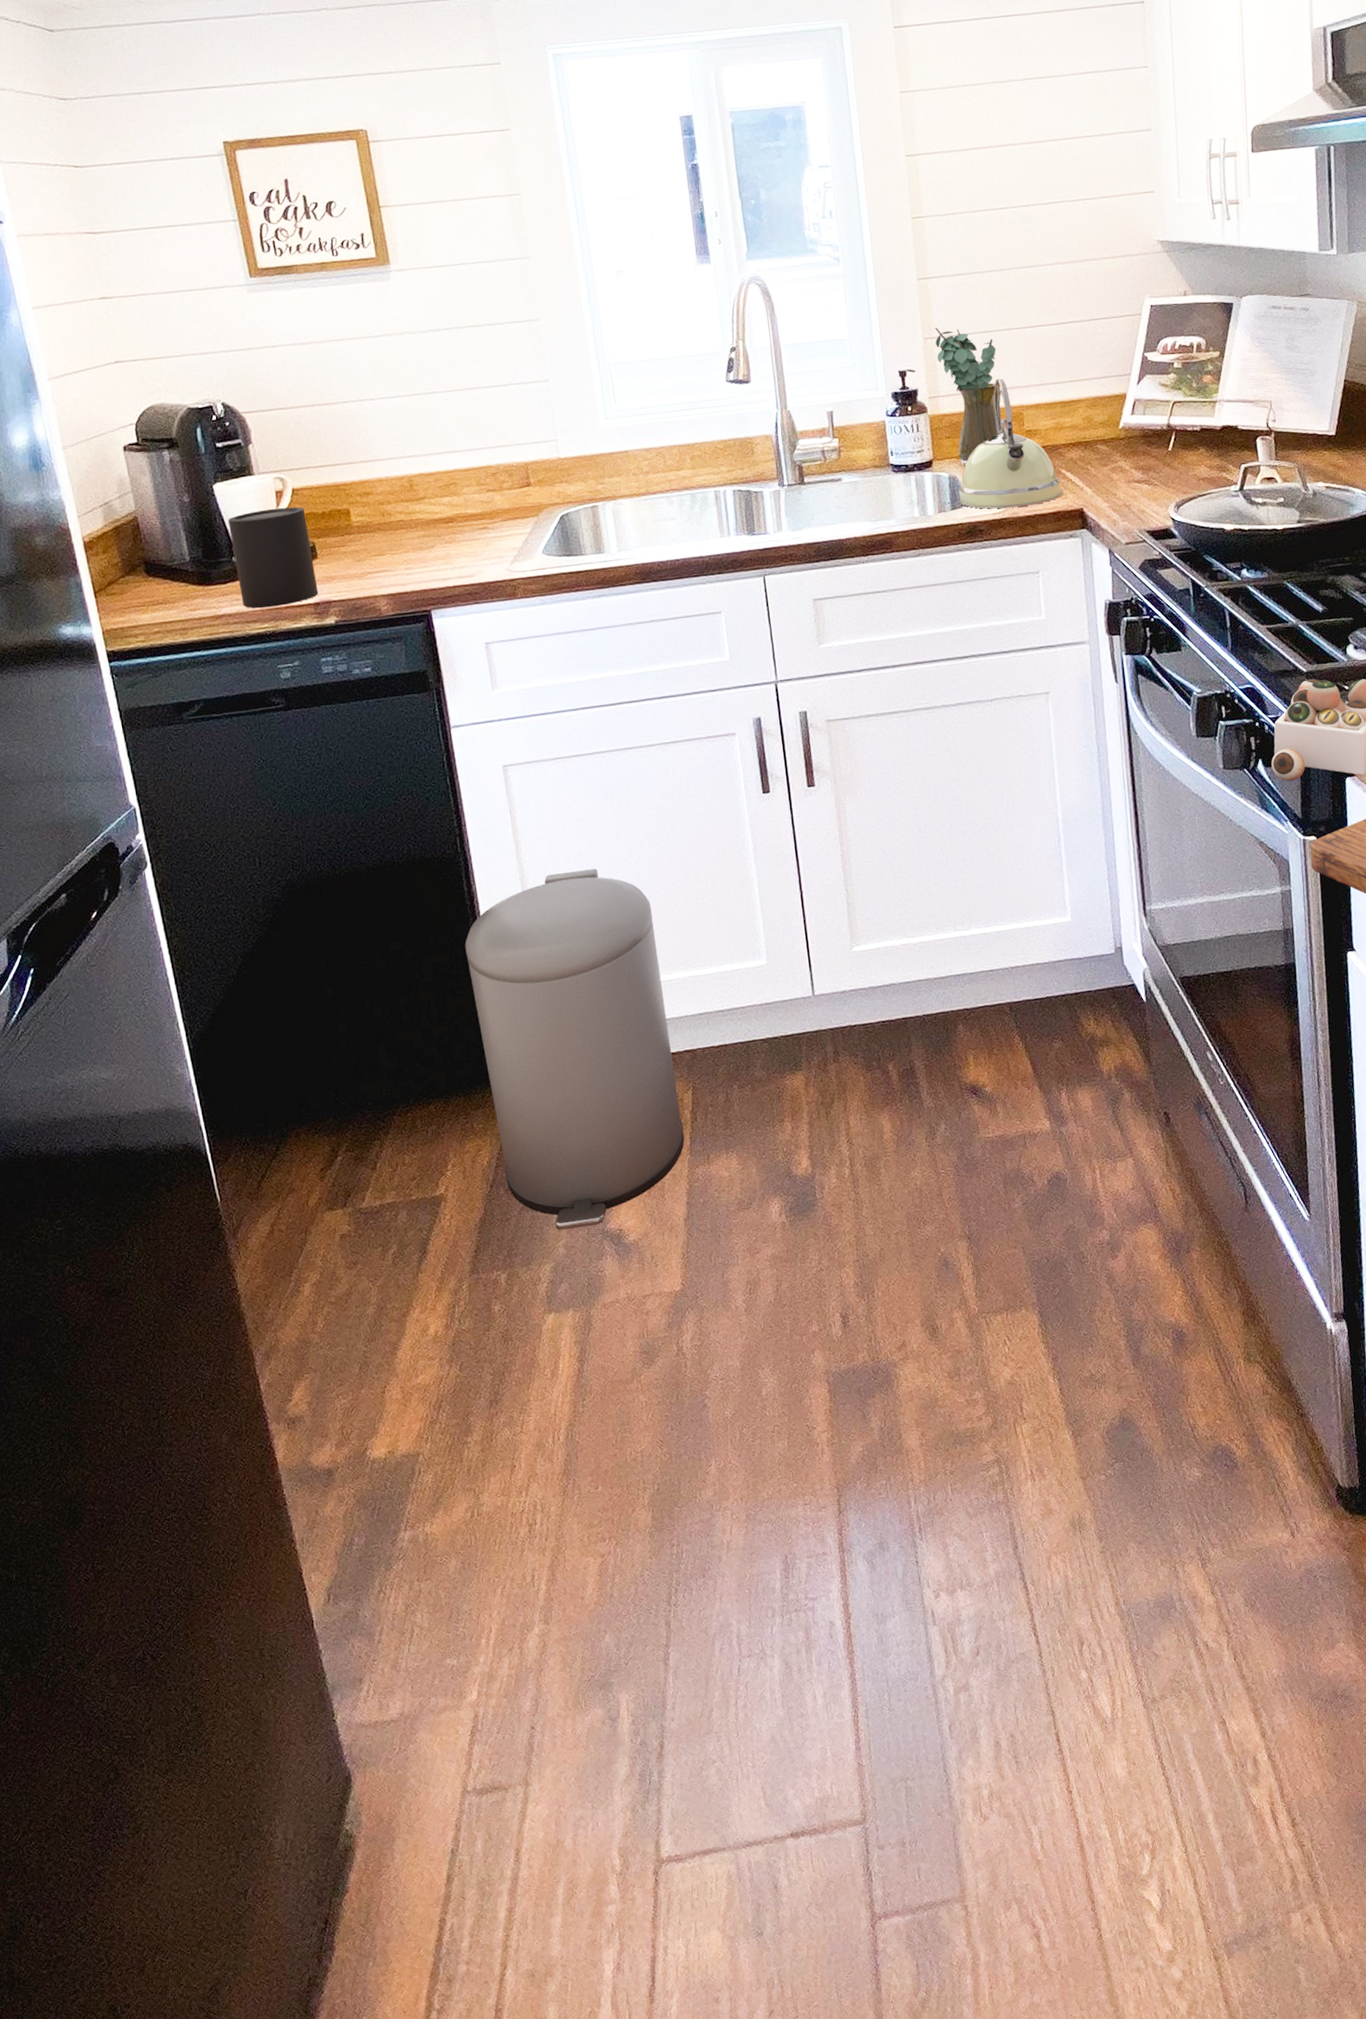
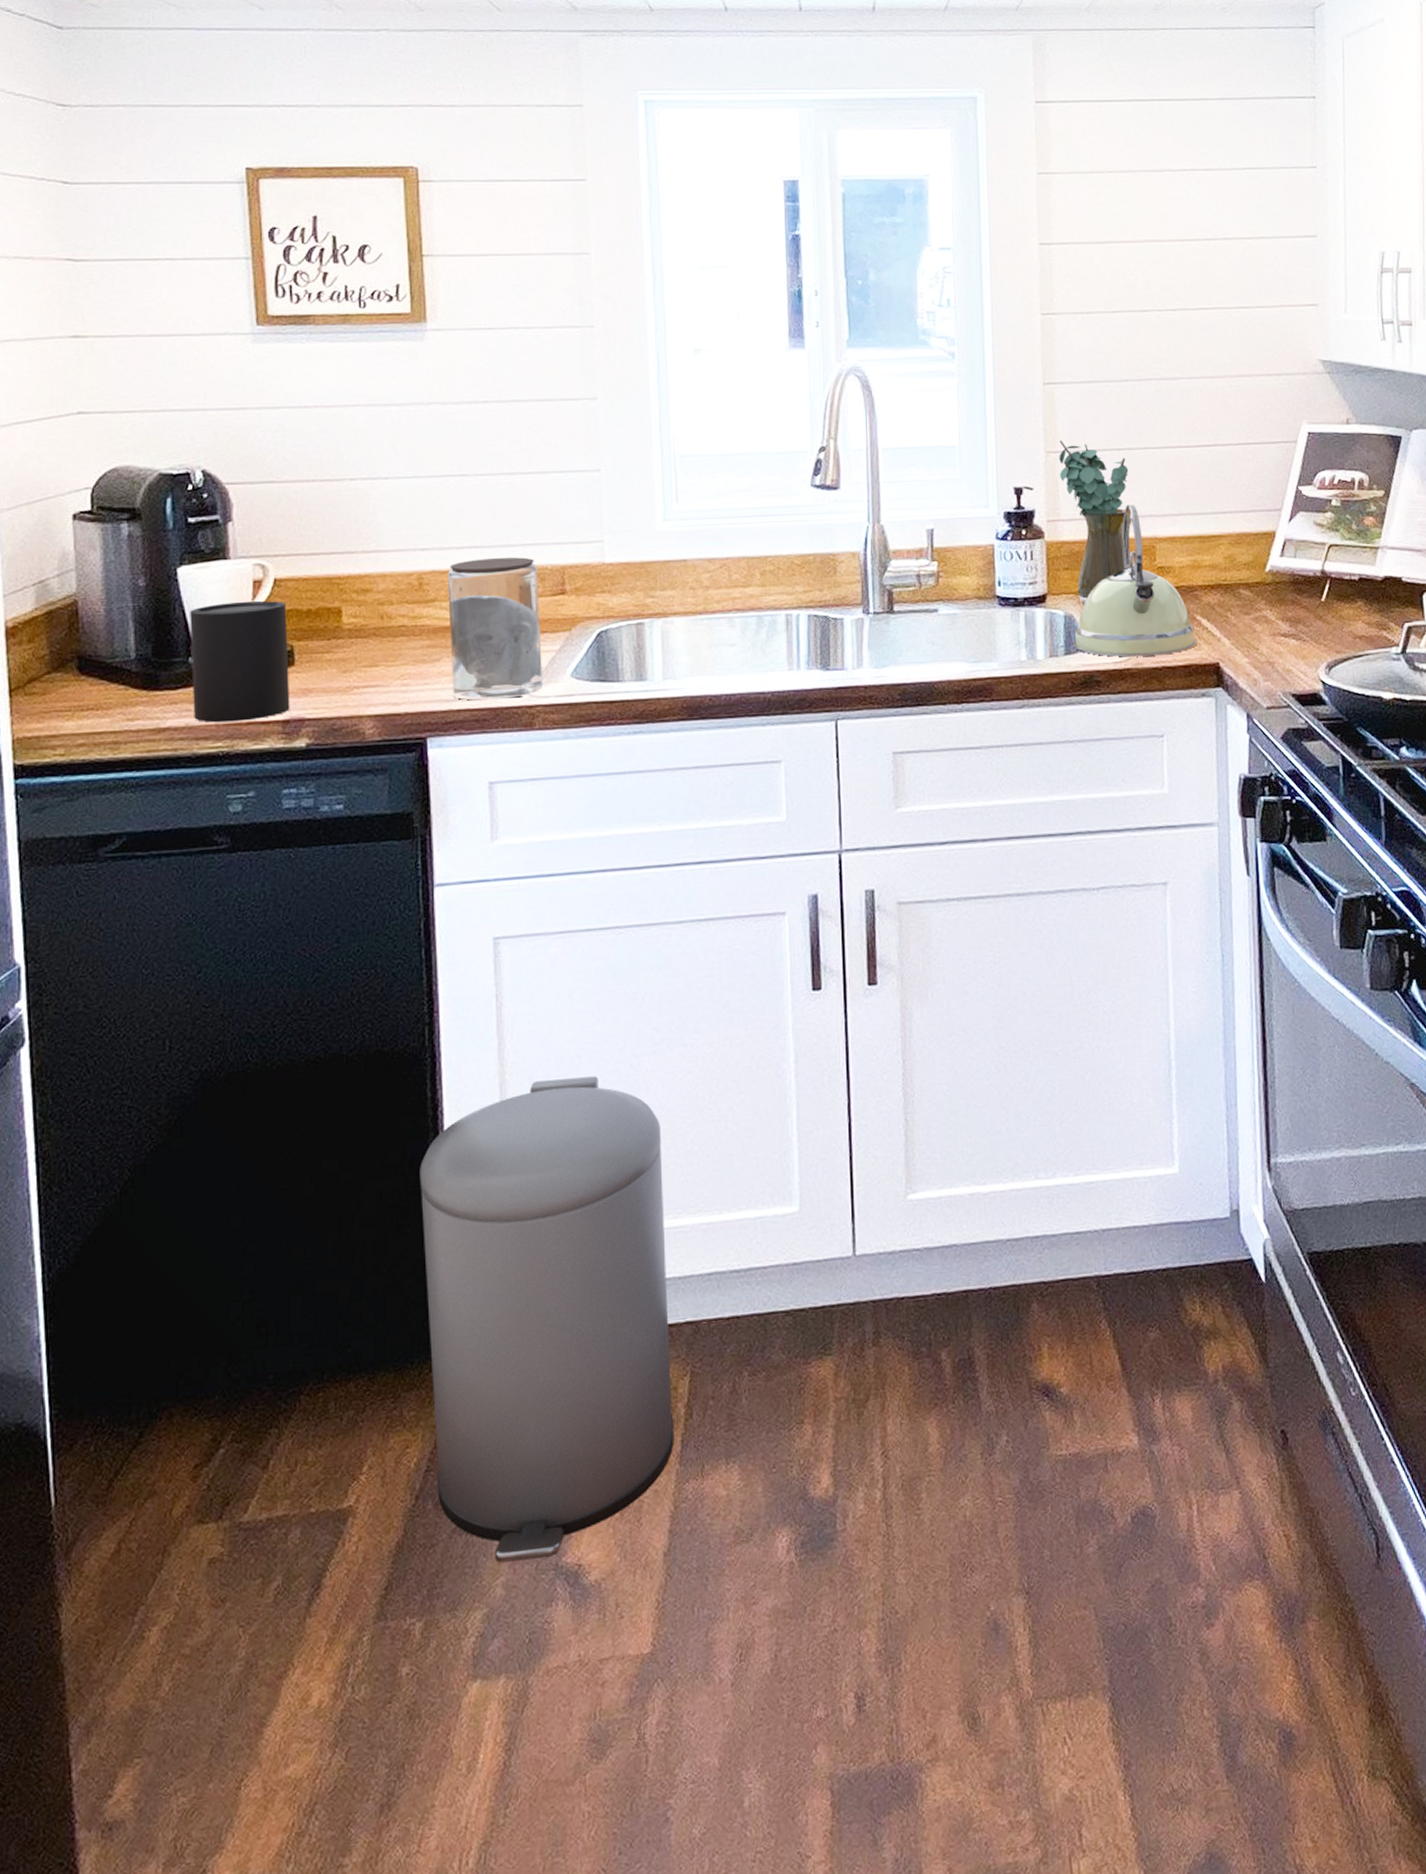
jar: none [431,457,520,579] -> present [447,557,542,702]

